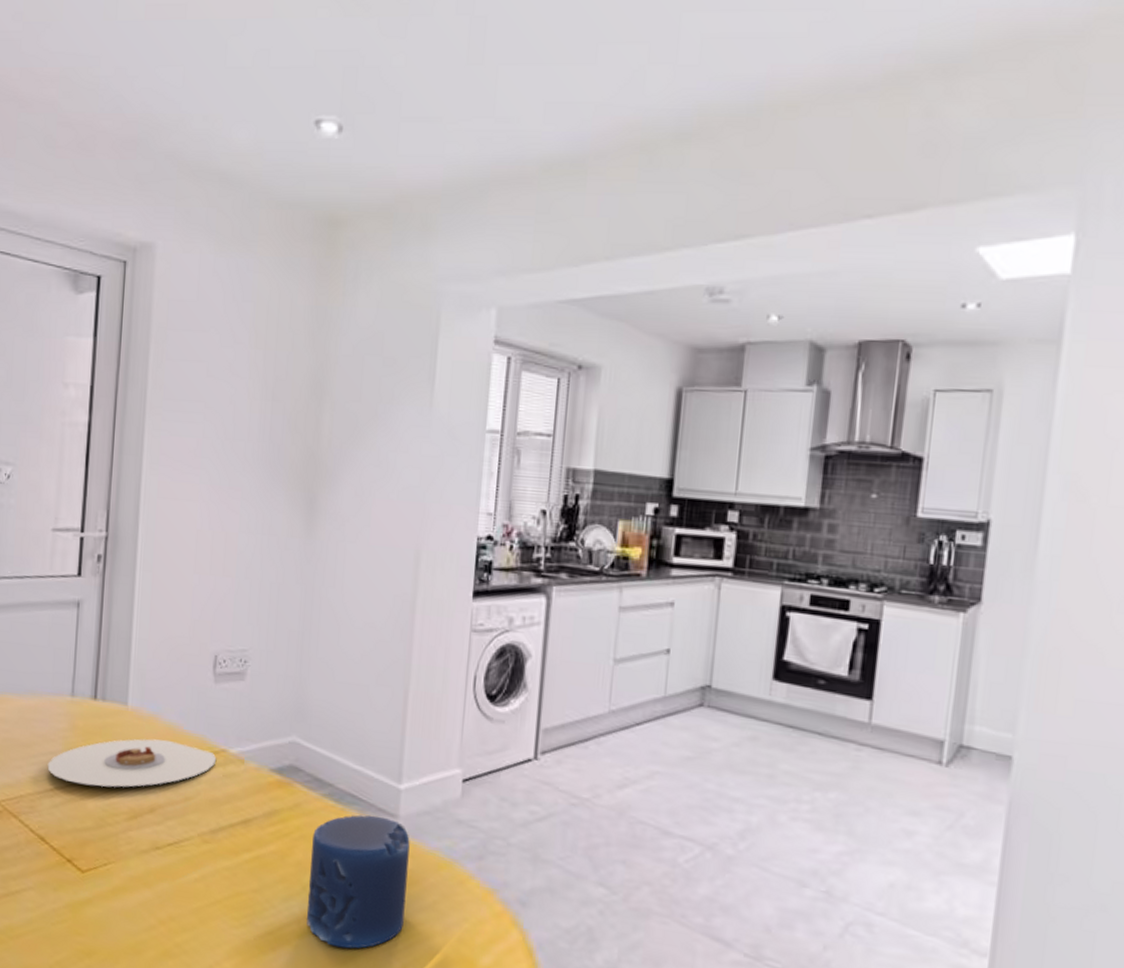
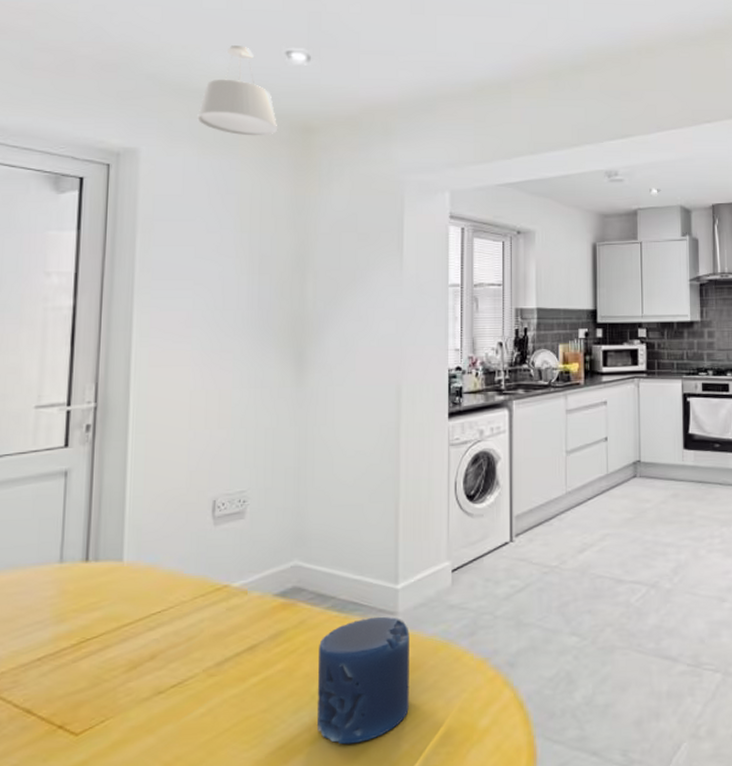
plate: present [47,738,217,788] -> none [33,586,220,648]
pendant light: none [216,114,302,230] -> present [197,45,278,136]

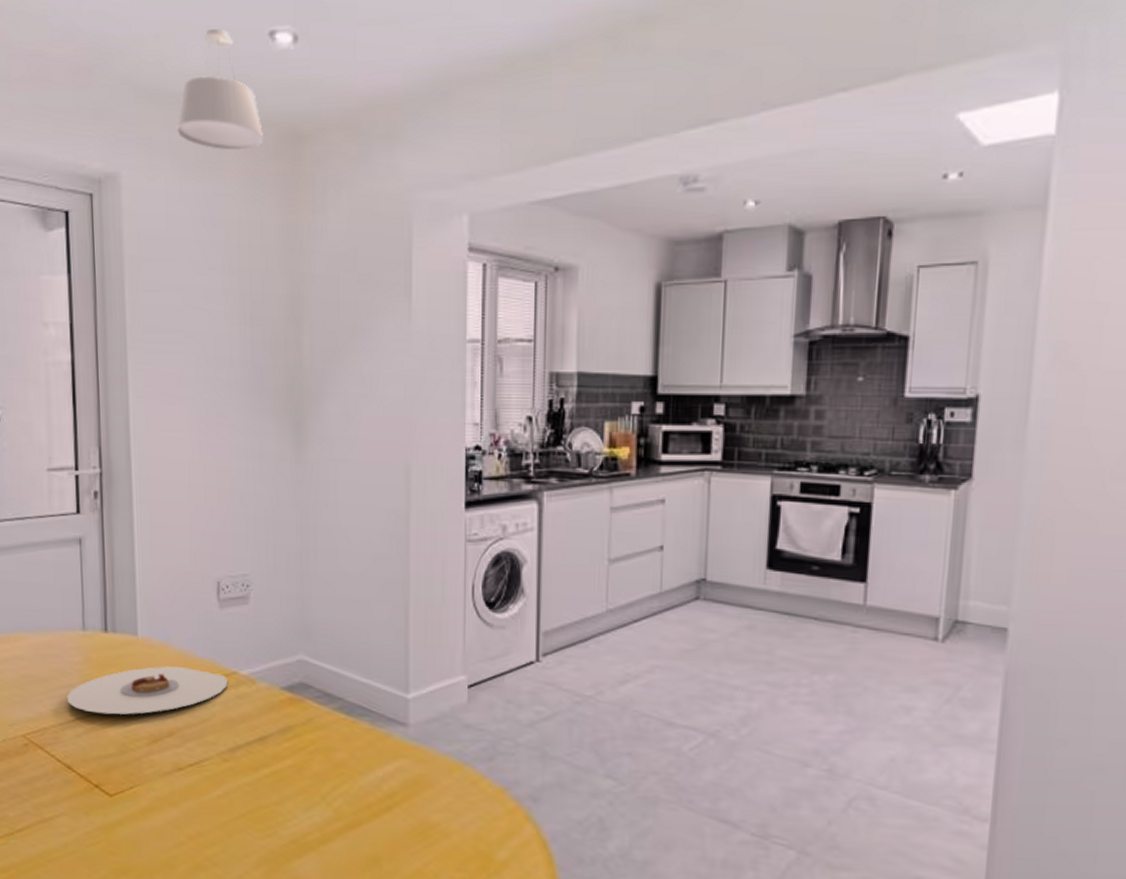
plate: none [33,586,220,648] -> present [66,666,229,715]
candle: present [317,616,409,745] -> none [328,725,421,852]

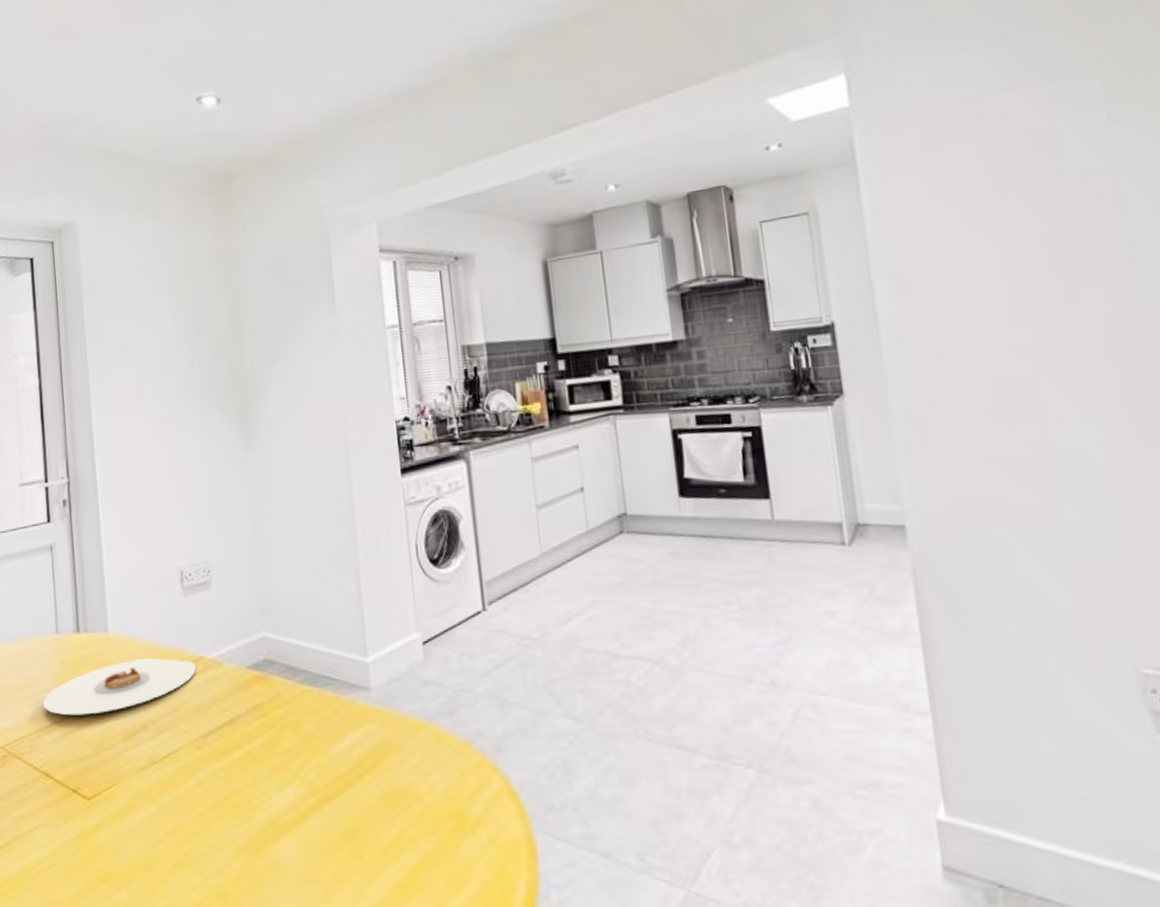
pendant light: present [176,29,264,151] -> none [123,100,198,194]

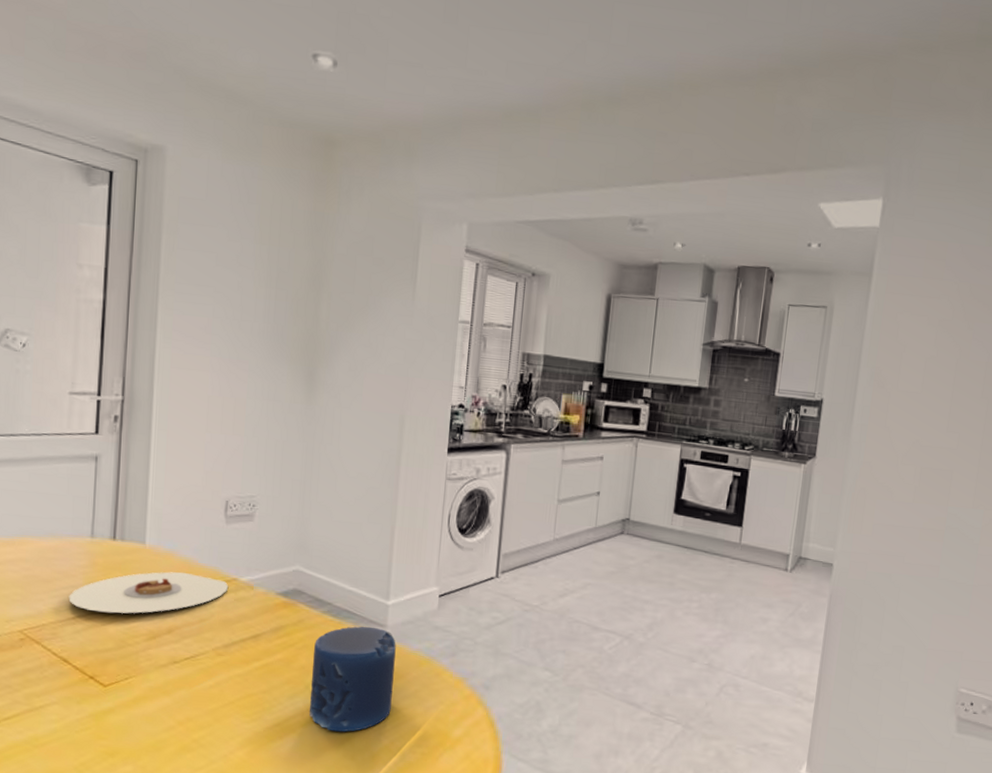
candle: none [295,691,393,826] -> present [309,626,396,732]

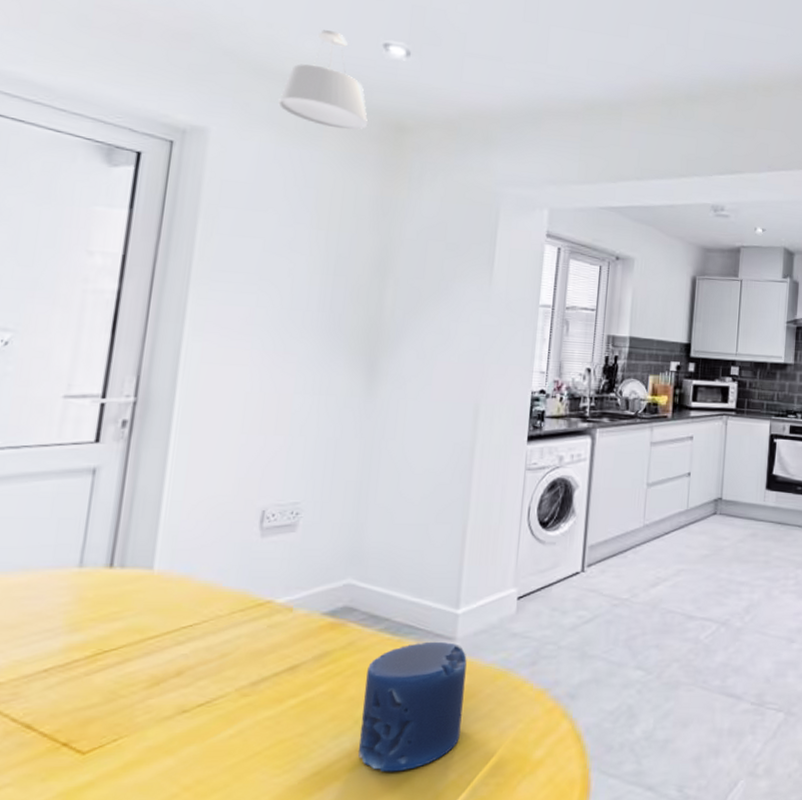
plate: present [68,571,229,614] -> none [40,599,261,659]
pendant light: none [222,42,301,145] -> present [278,30,368,130]

